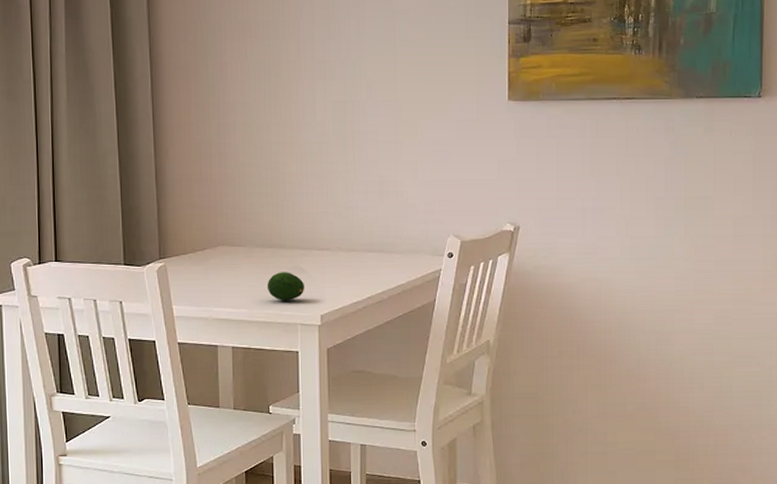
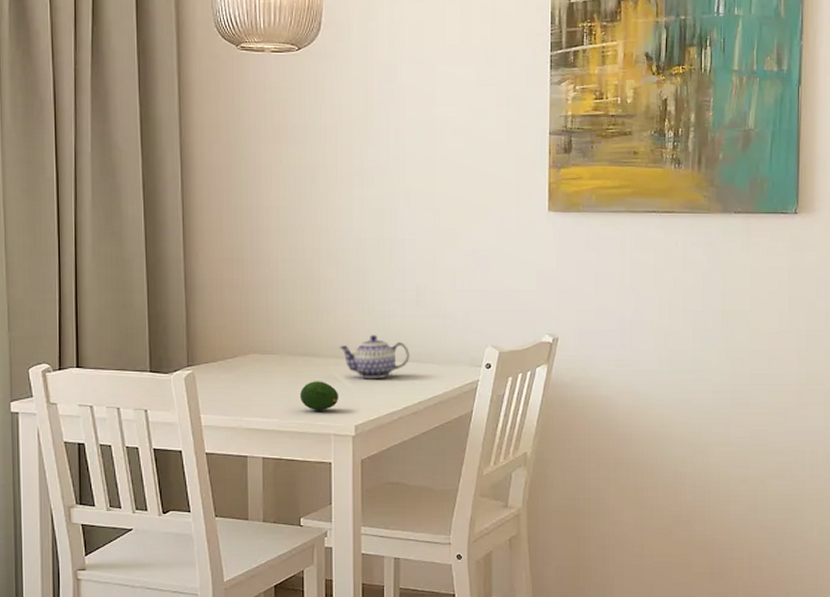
teapot: none [304,226,373,270] -> present [339,335,410,379]

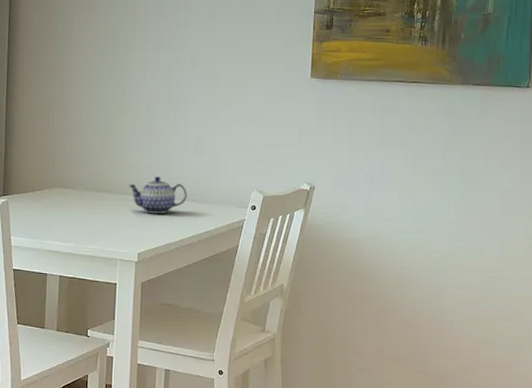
fruit: present [299,381,339,410] -> none [93,213,126,238]

